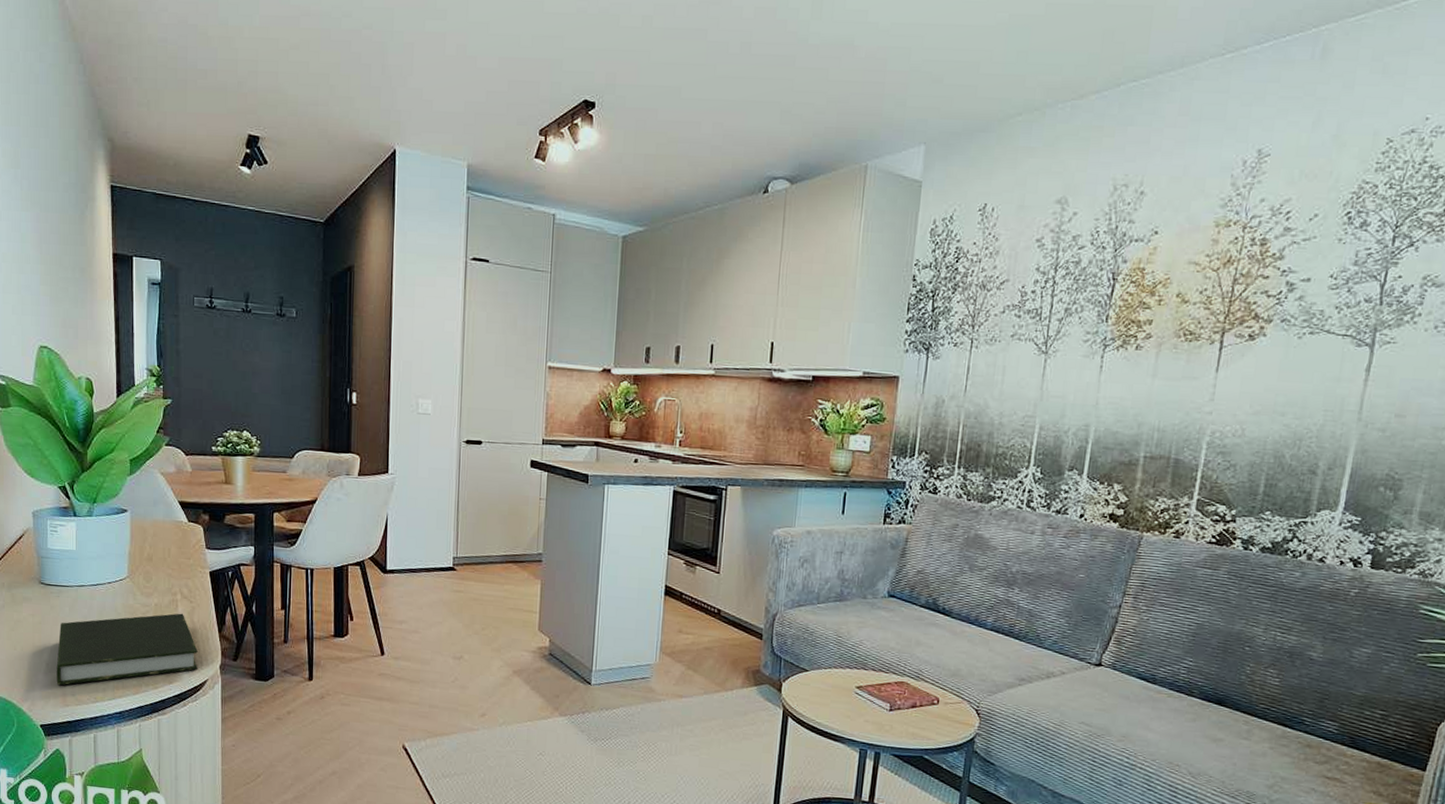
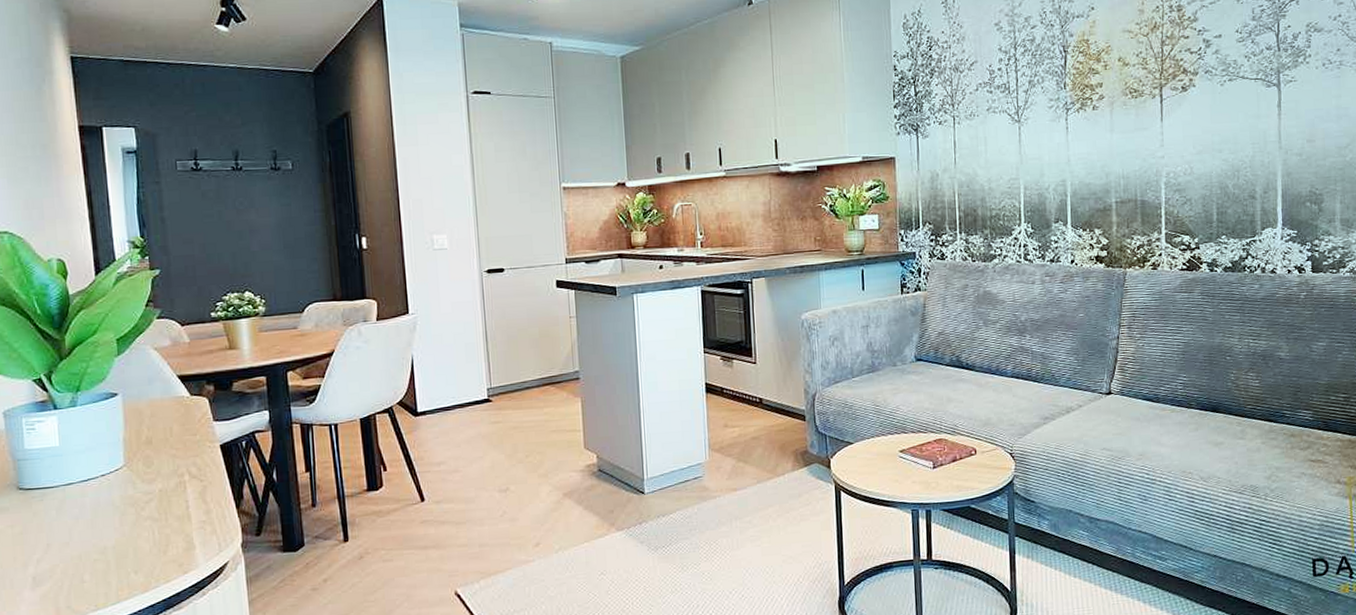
book: present [56,613,198,686] -> none [45,495,215,600]

